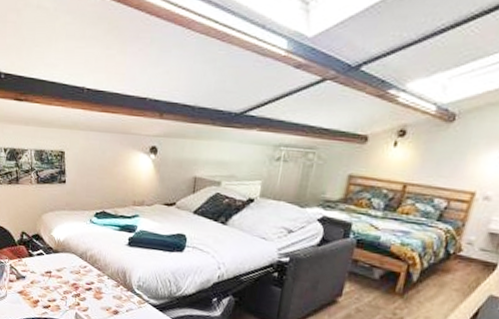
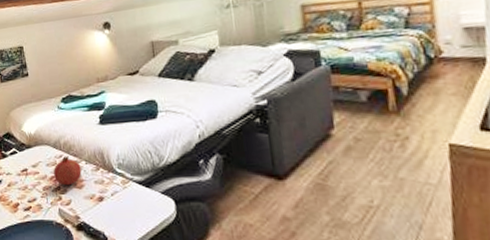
fruit: none [76,267,103,295] -> present [54,156,82,186]

